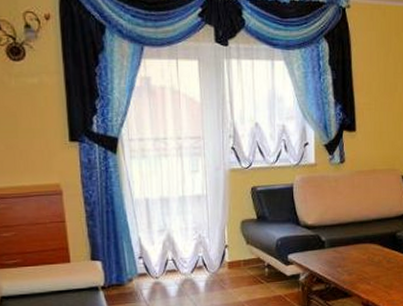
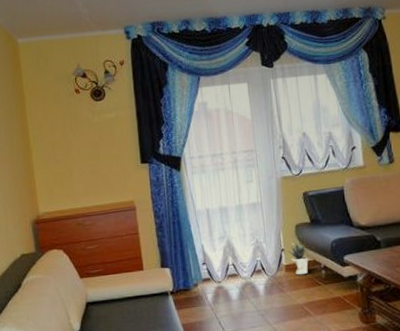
potted plant: none [230,238,253,273] -> present [286,242,308,275]

